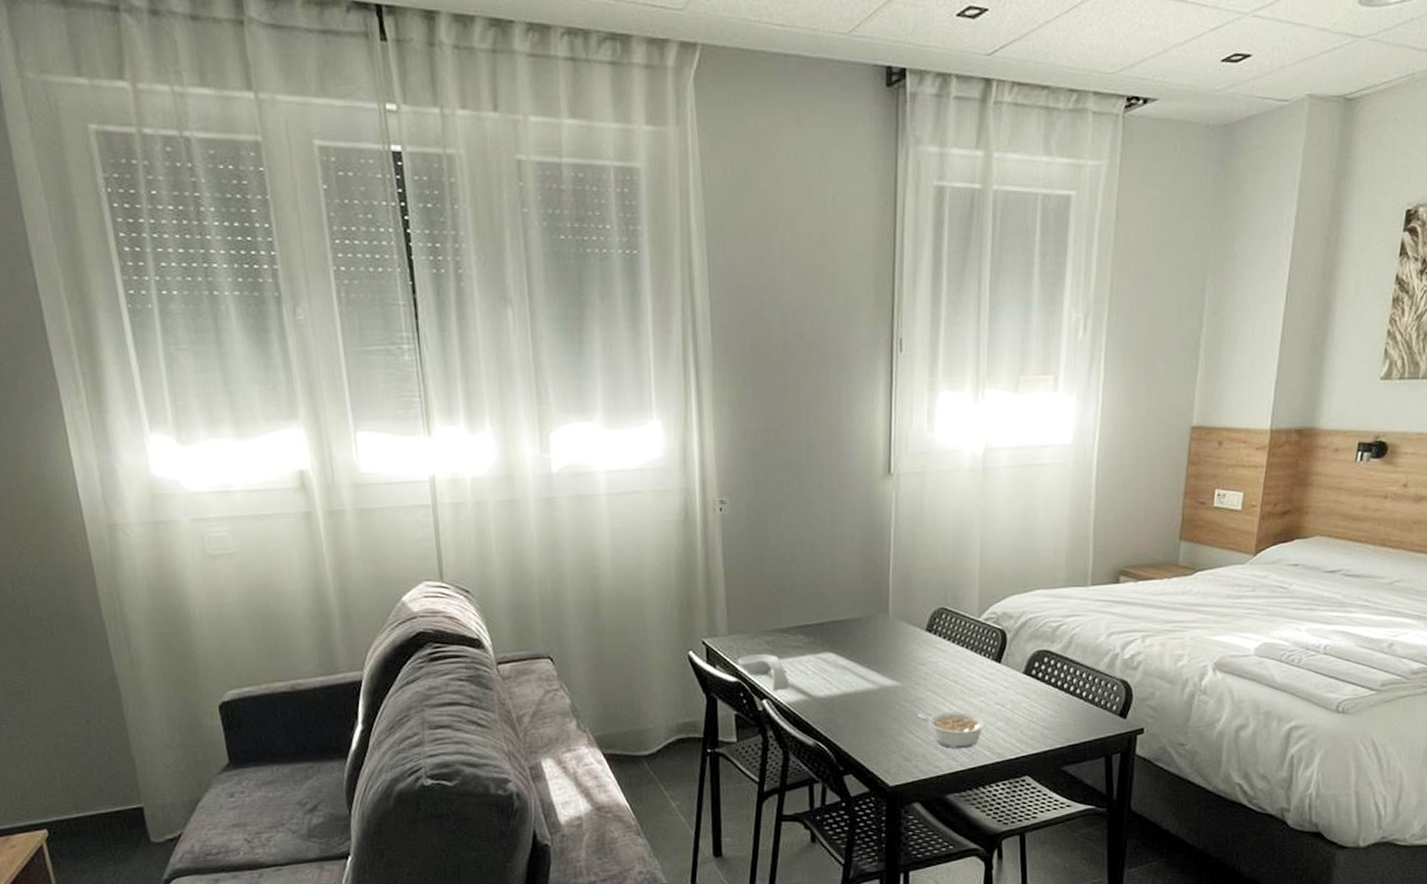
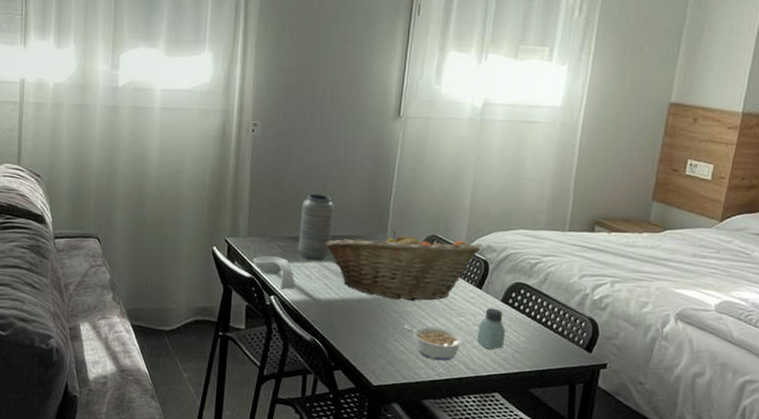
vase: none [787,575,826,654] -> present [298,194,335,261]
fruit basket: none [818,607,996,687] -> present [324,230,481,302]
saltshaker: none [1000,682,1032,730] -> present [476,308,506,350]

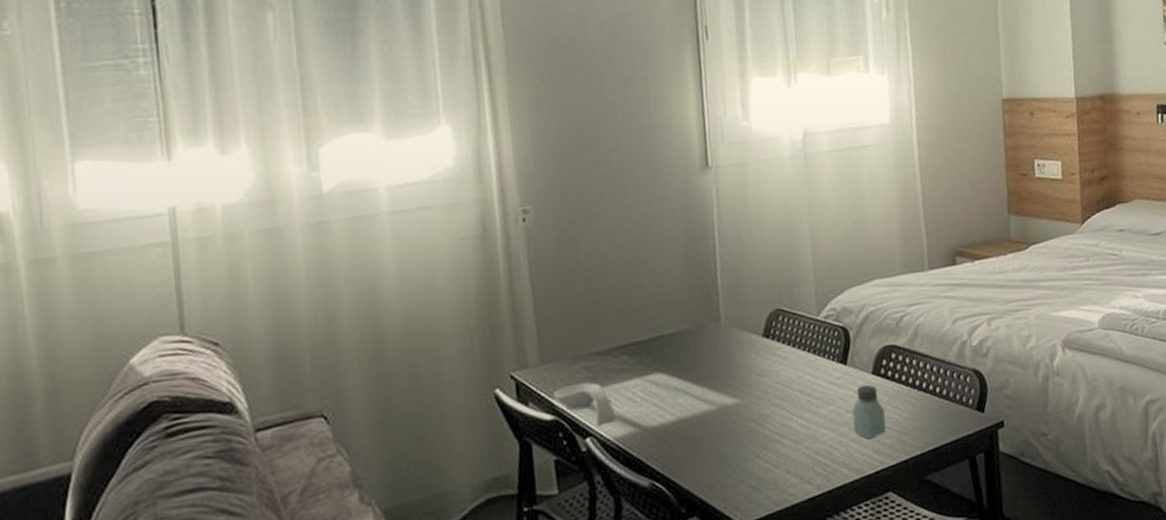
vase: present [298,194,335,261] -> none [606,286,653,377]
fruit basket: present [324,230,481,302] -> none [644,308,835,405]
legume: present [402,325,465,361] -> none [761,425,841,470]

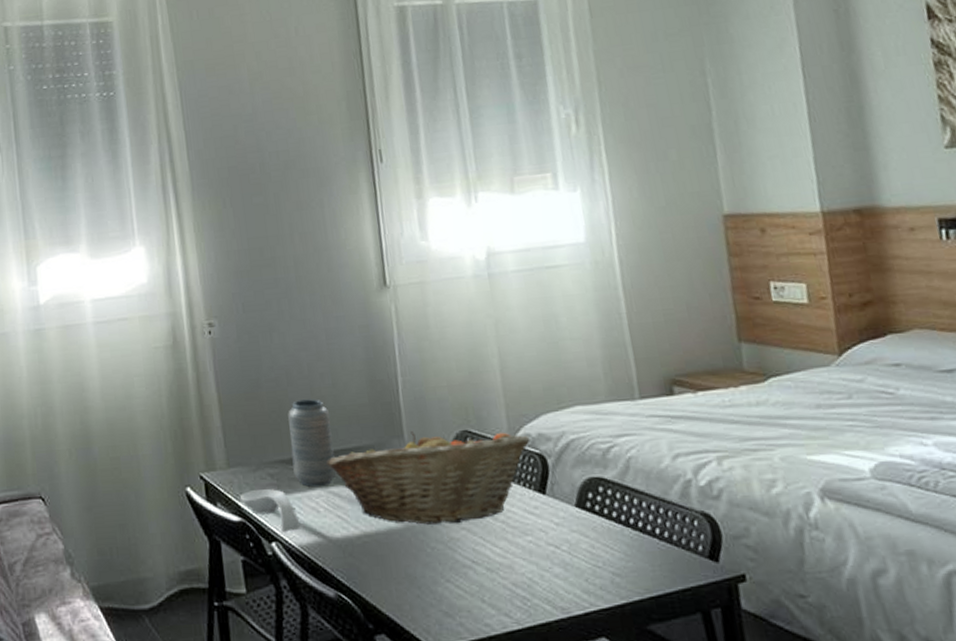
vase: none [606,286,653,377] -> present [288,399,336,488]
fruit basket: none [644,308,835,405] -> present [327,431,530,525]
saltshaker: present [852,384,886,439] -> none [554,517,596,577]

